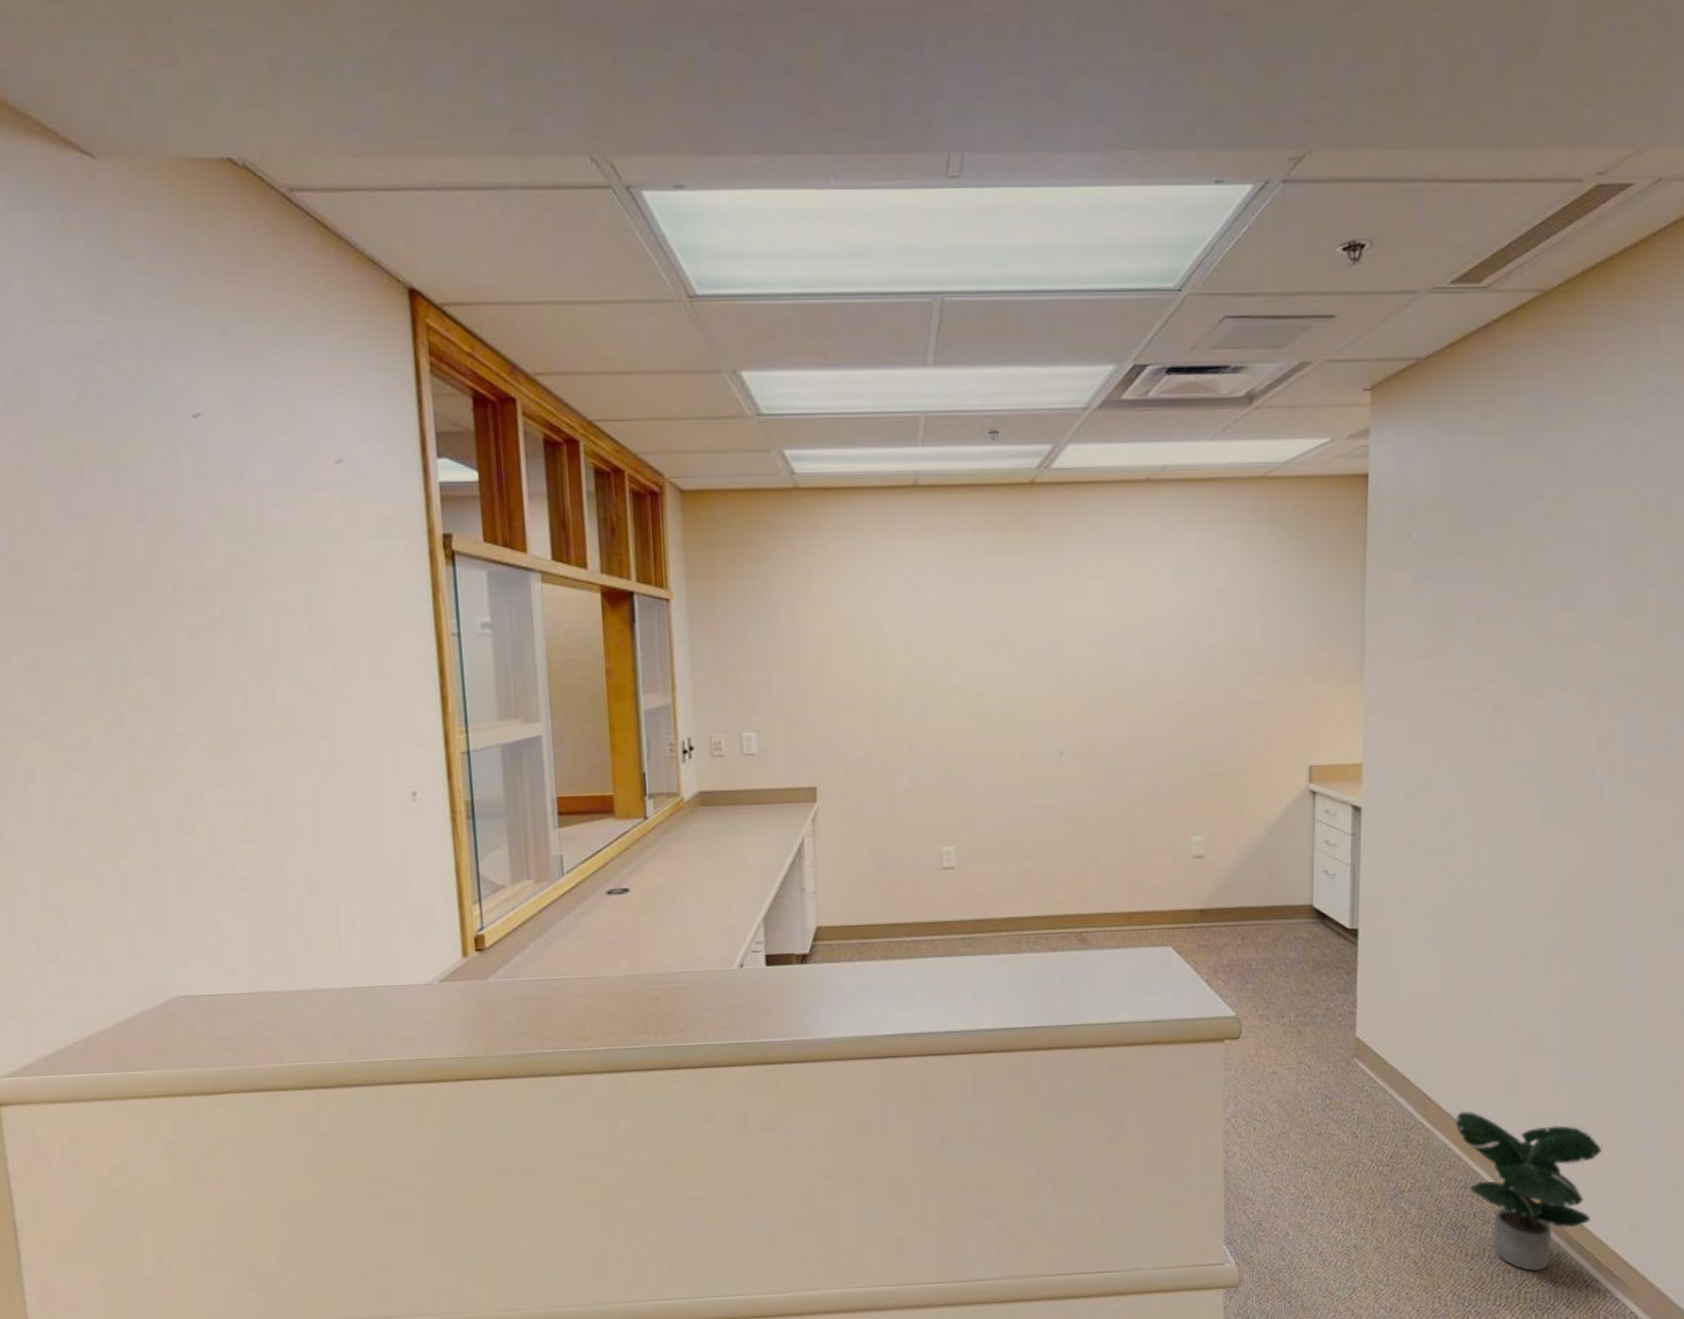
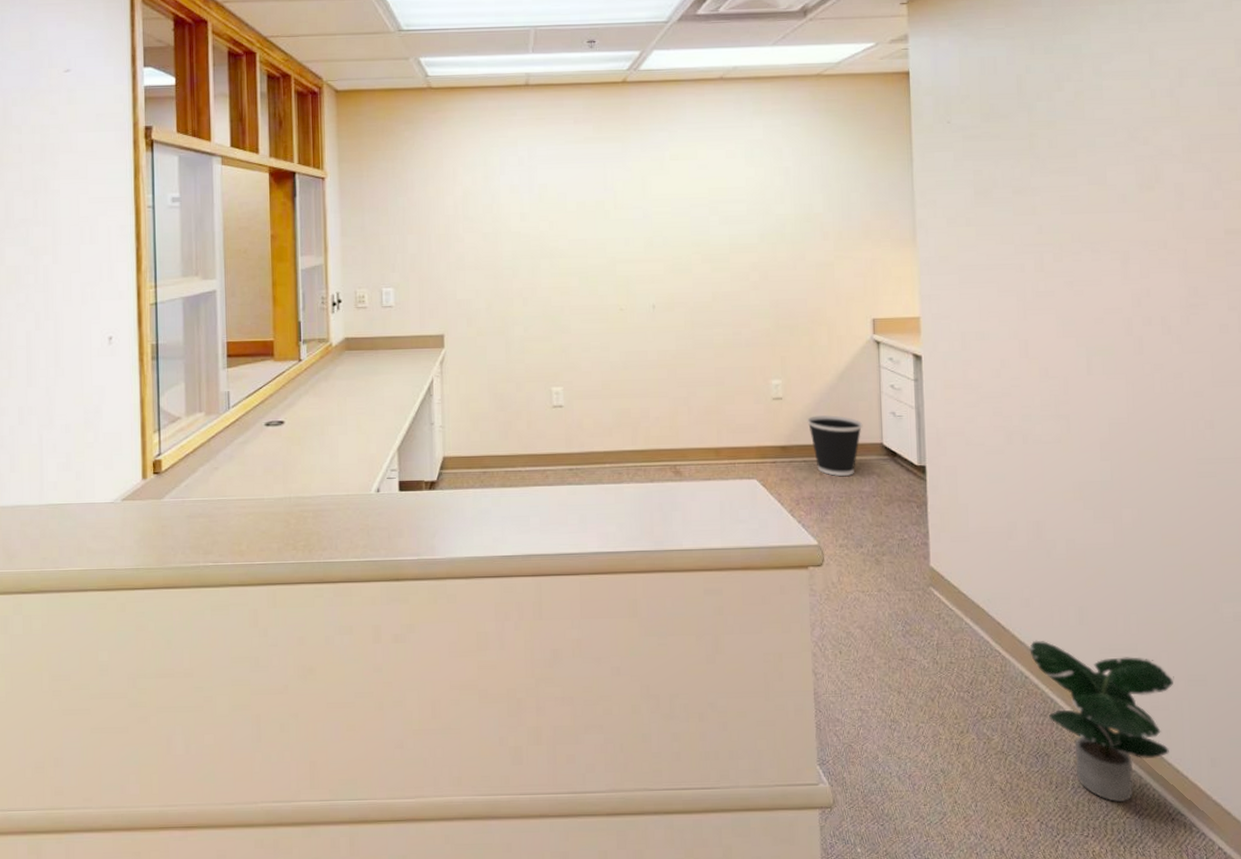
wastebasket: none [1230,874,1292,941] -> present [807,415,863,476]

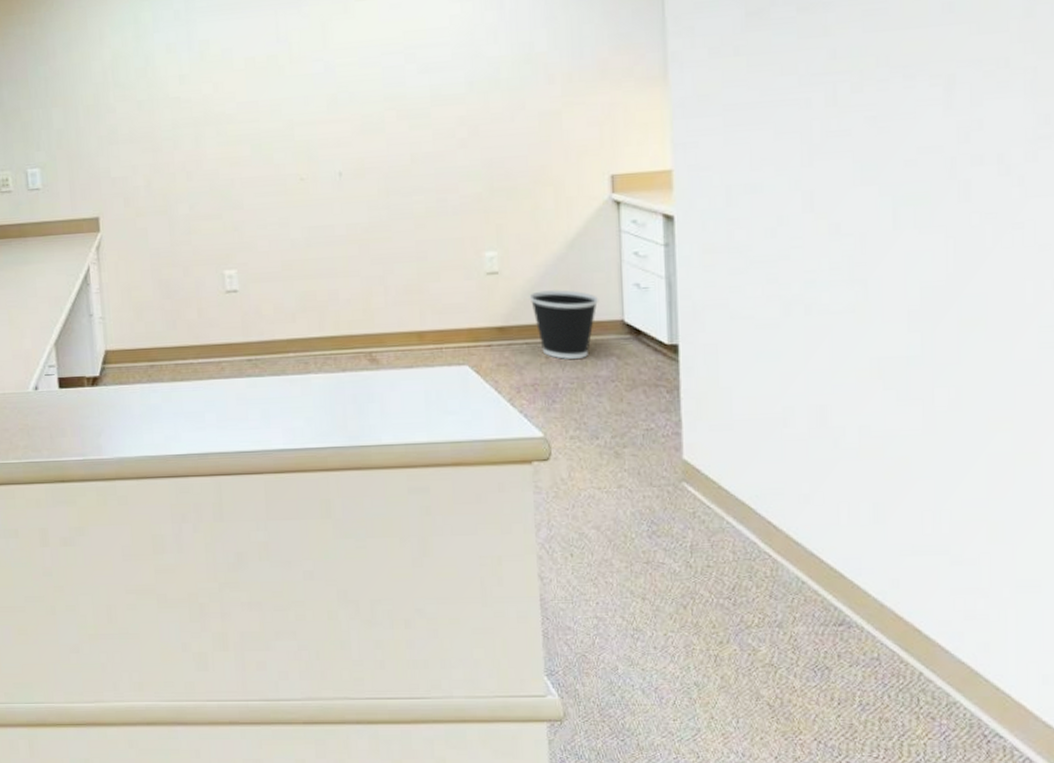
potted plant: present [1029,640,1174,802] -> none [808,541,997,721]

